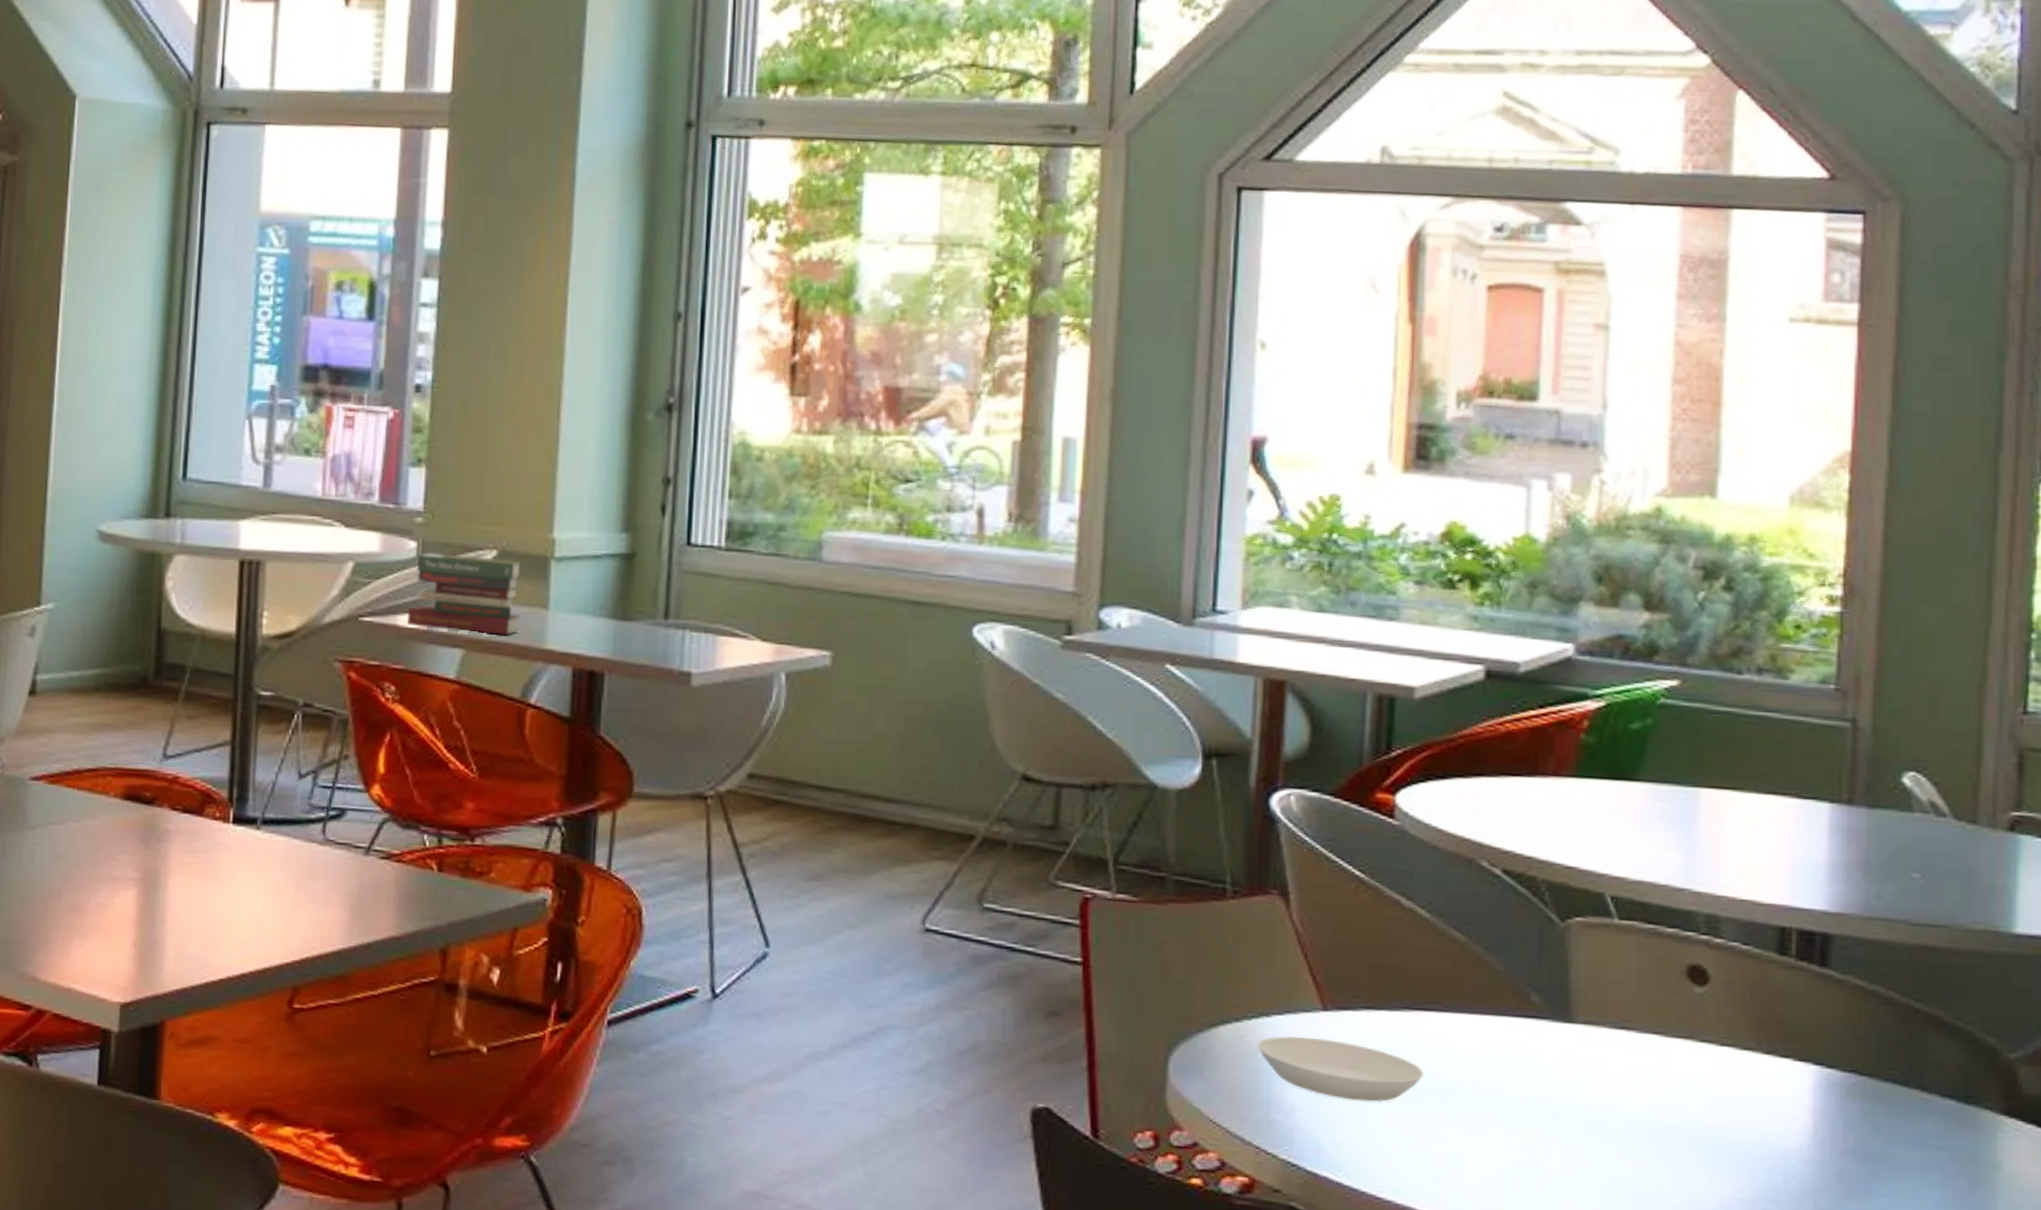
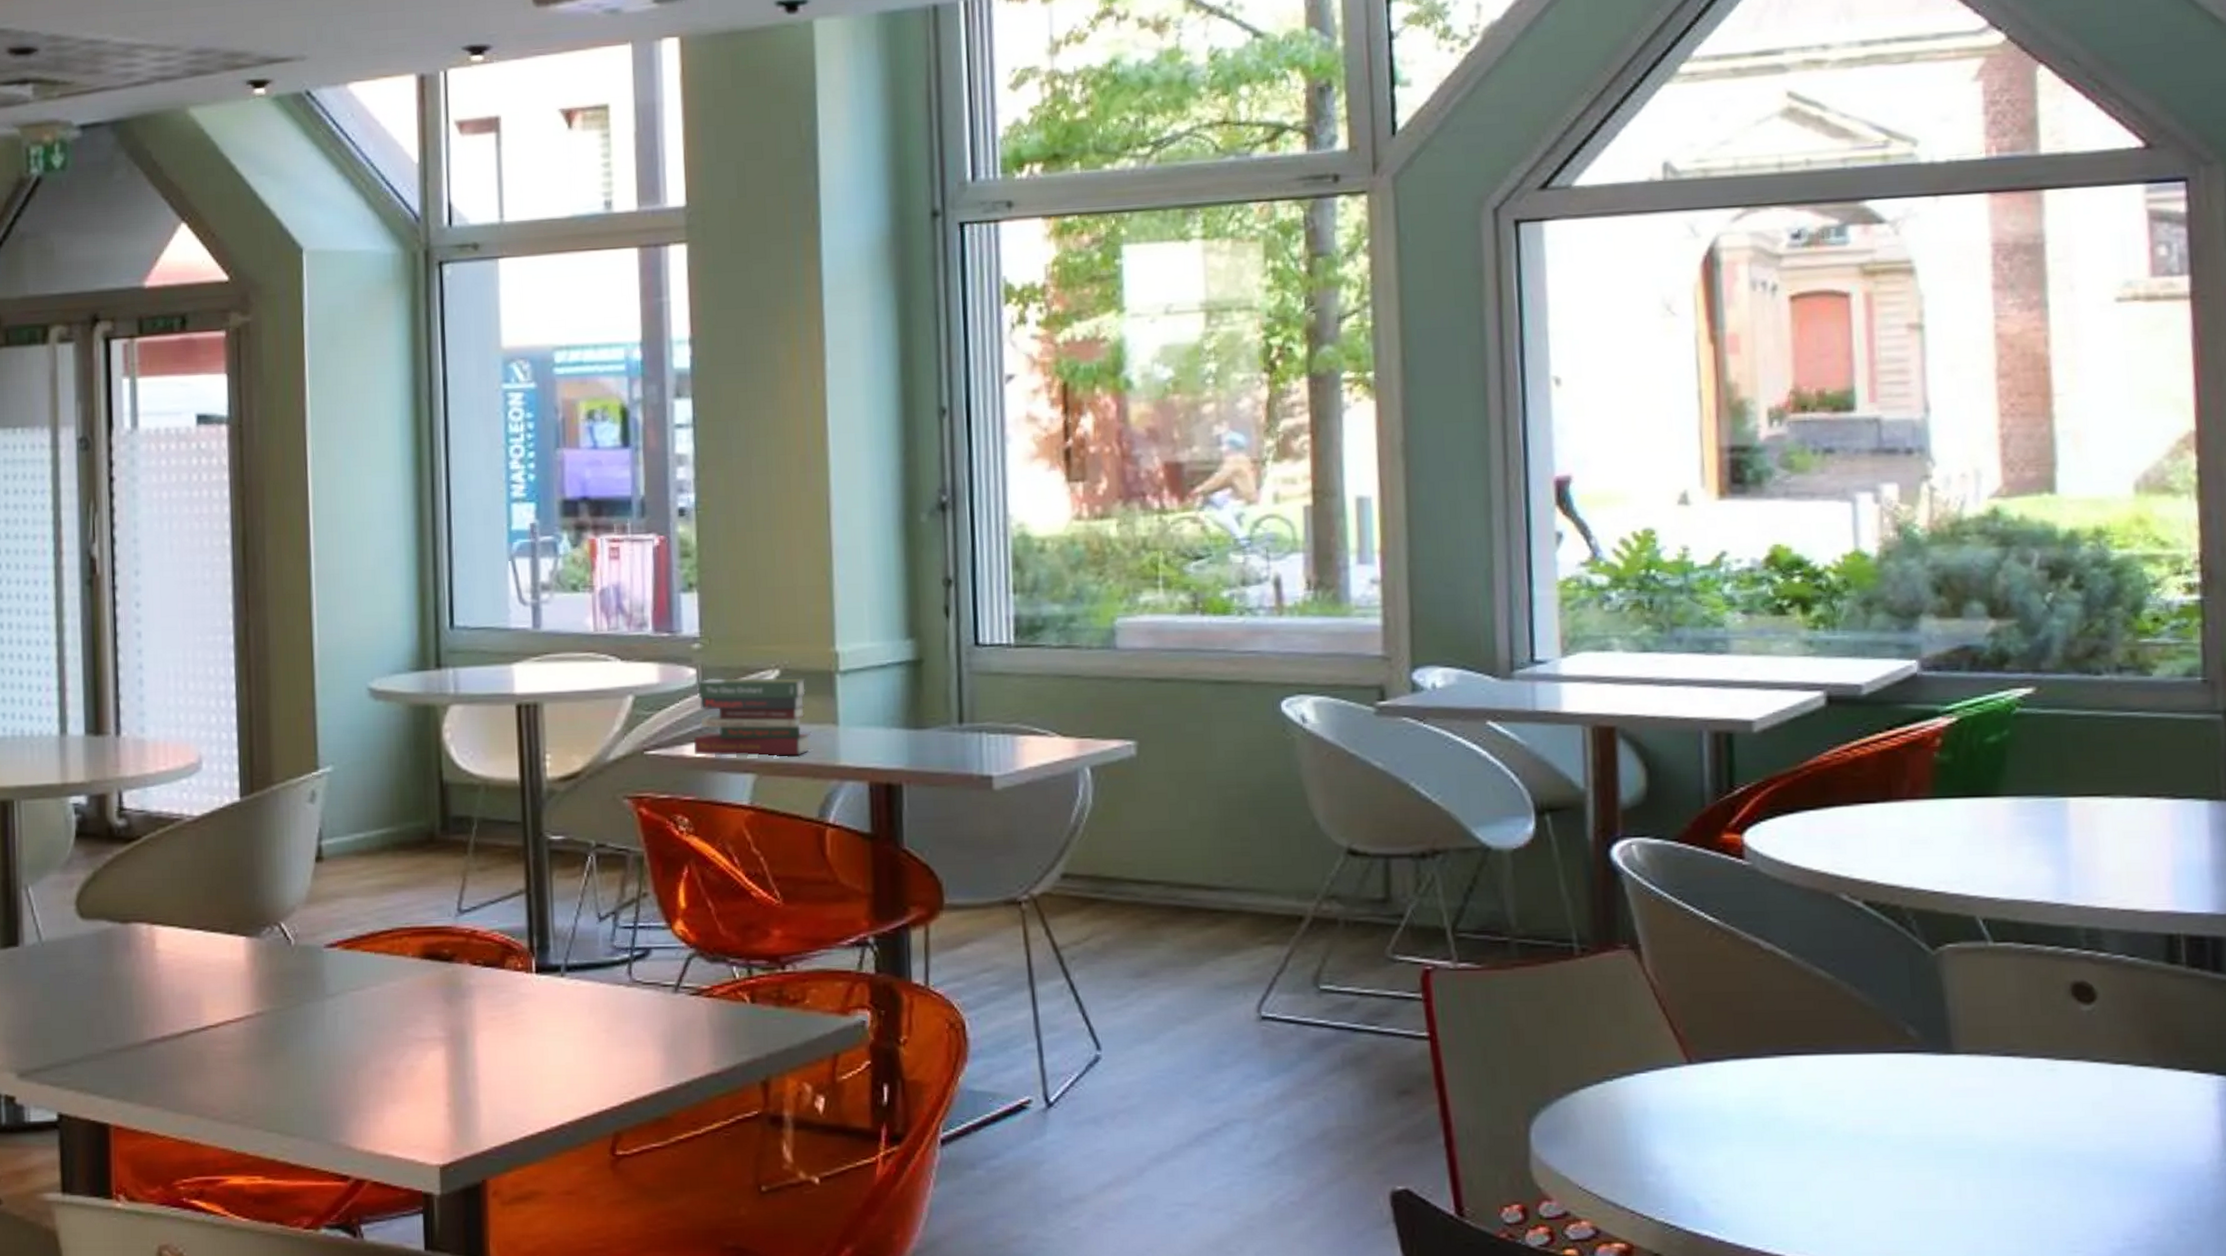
saucer: present [1258,1035,1424,1102] -> none [1622,1092,1802,1155]

